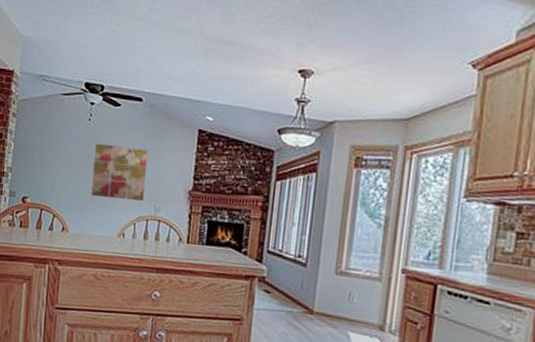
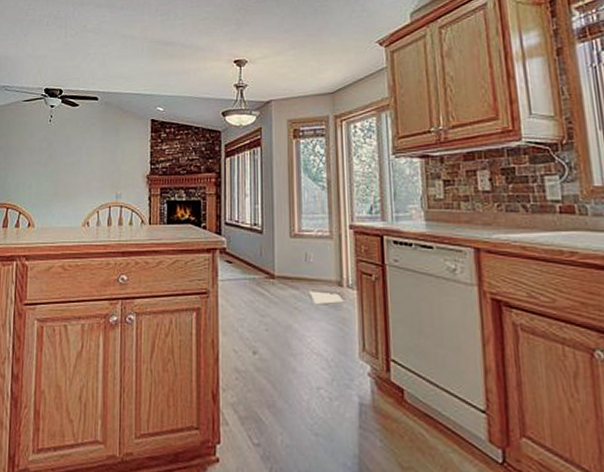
wall art: present [91,143,148,202] -> none [55,141,106,191]

